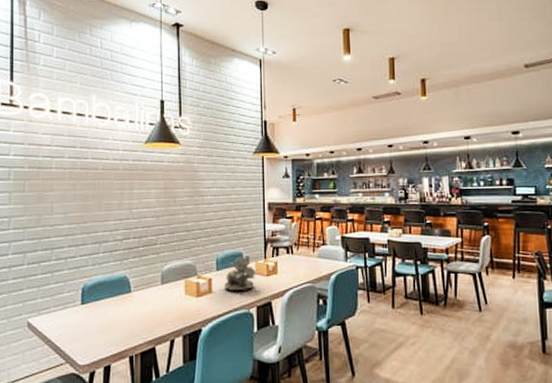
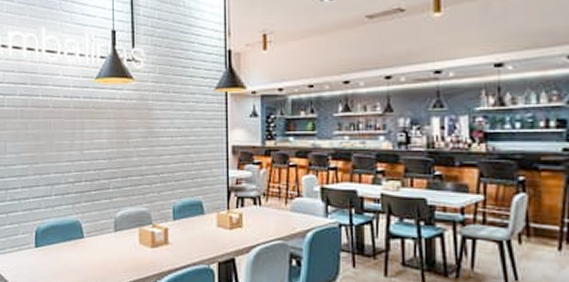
succulent plant: present [225,255,256,292] -> none [182,205,218,244]

